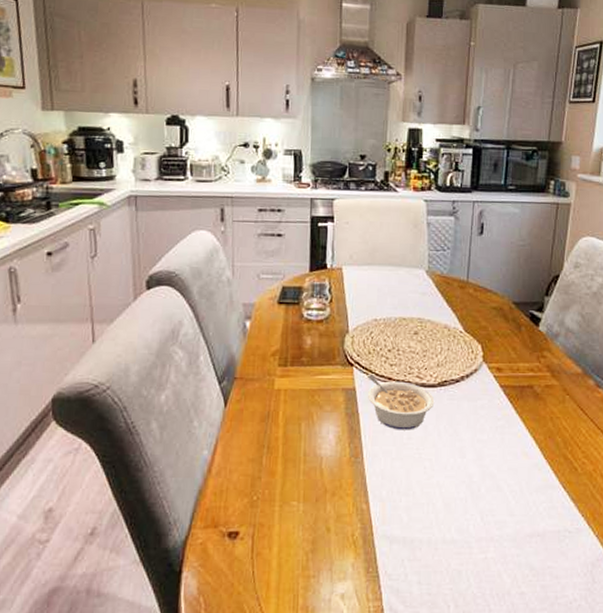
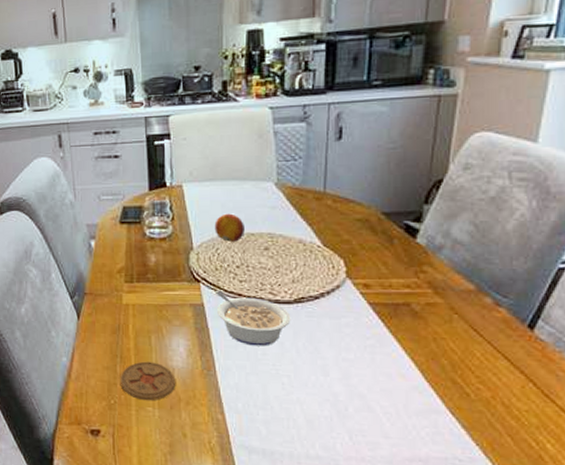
coaster: none [264,451,322,495] -> present [120,361,175,401]
fruit: none [370,297,397,326] -> present [214,213,245,242]

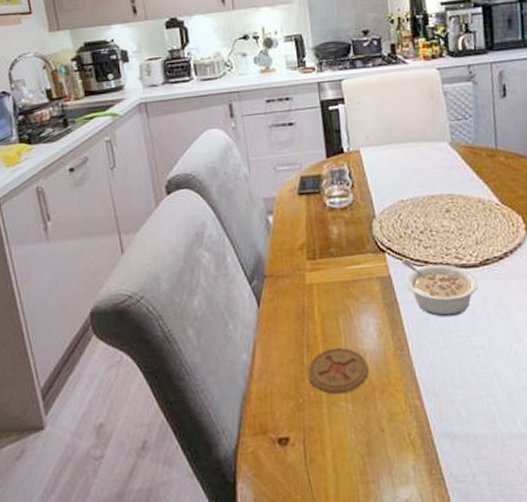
fruit: present [214,213,245,242] -> none [395,176,425,206]

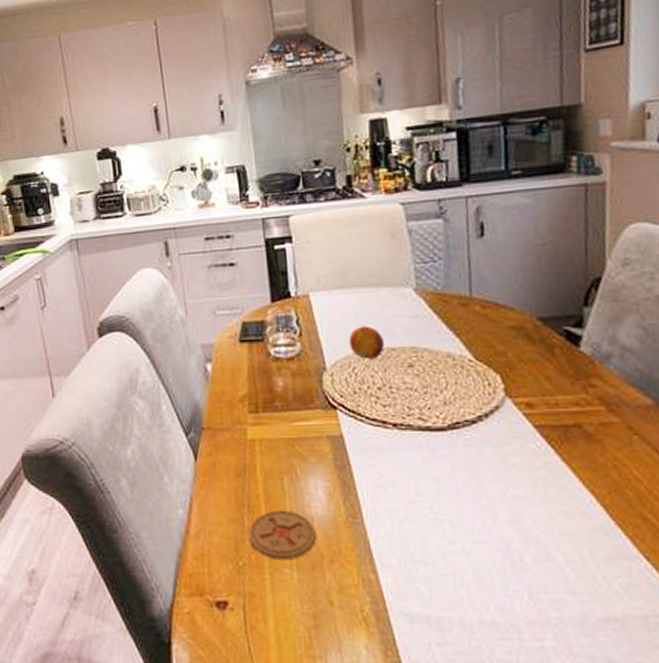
fruit: none [395,176,425,206] -> present [349,325,384,359]
legume: present [402,259,479,317] -> none [356,417,447,485]

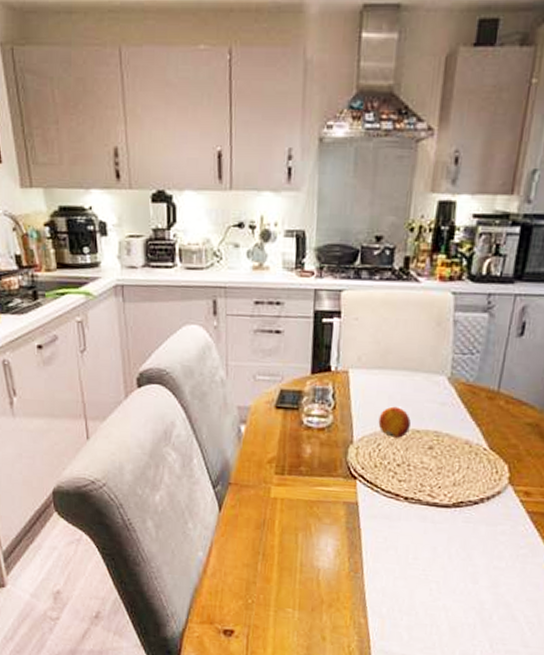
coaster: present [248,510,316,561] -> none [259,560,319,602]

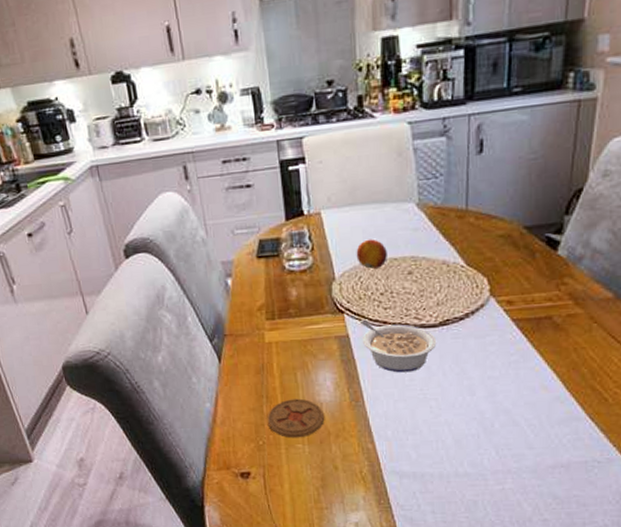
coaster: none [259,560,319,602] -> present [267,398,324,438]
legume: none [371,488,448,551] -> present [360,319,437,373]

